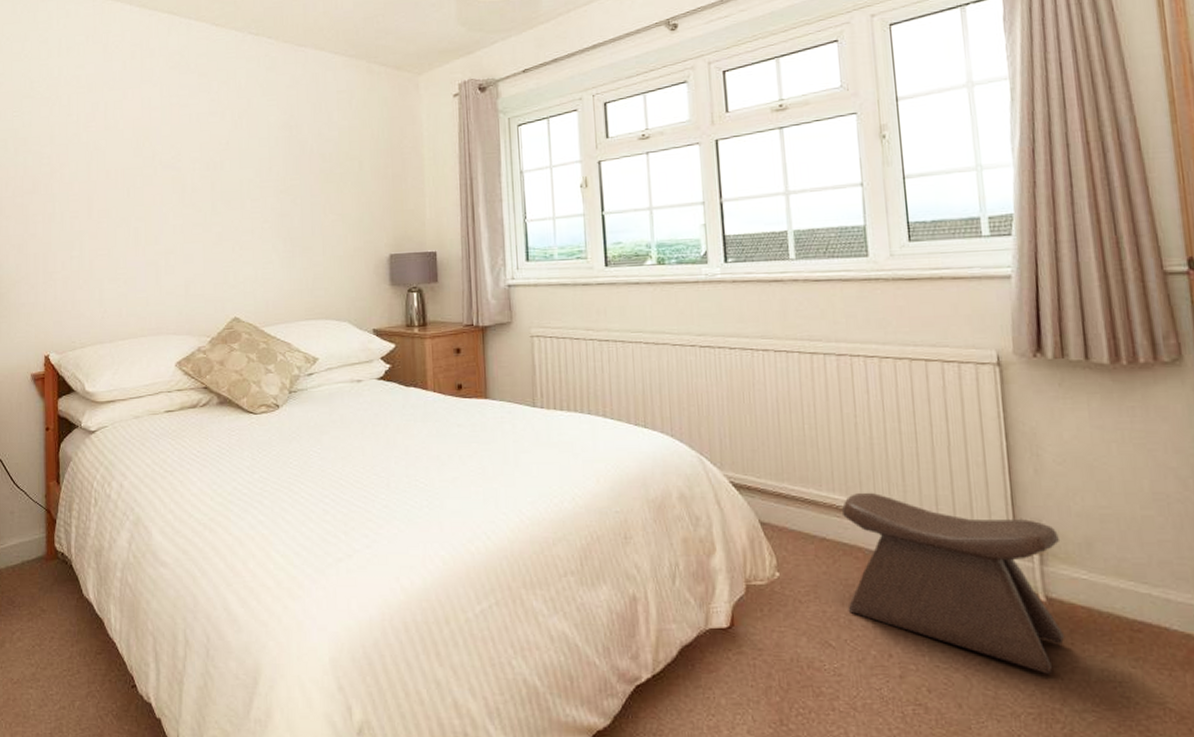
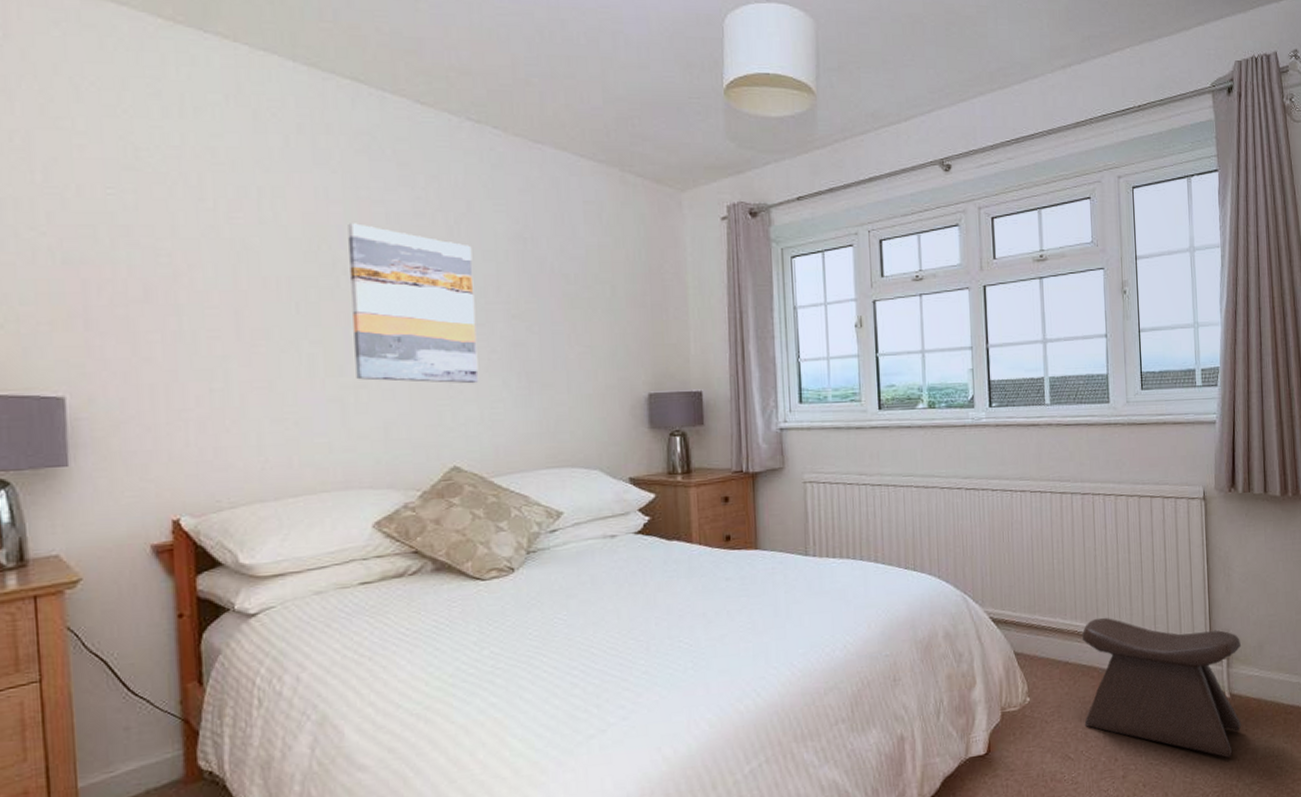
wall art: none [163,124,254,249] -> present [348,223,479,384]

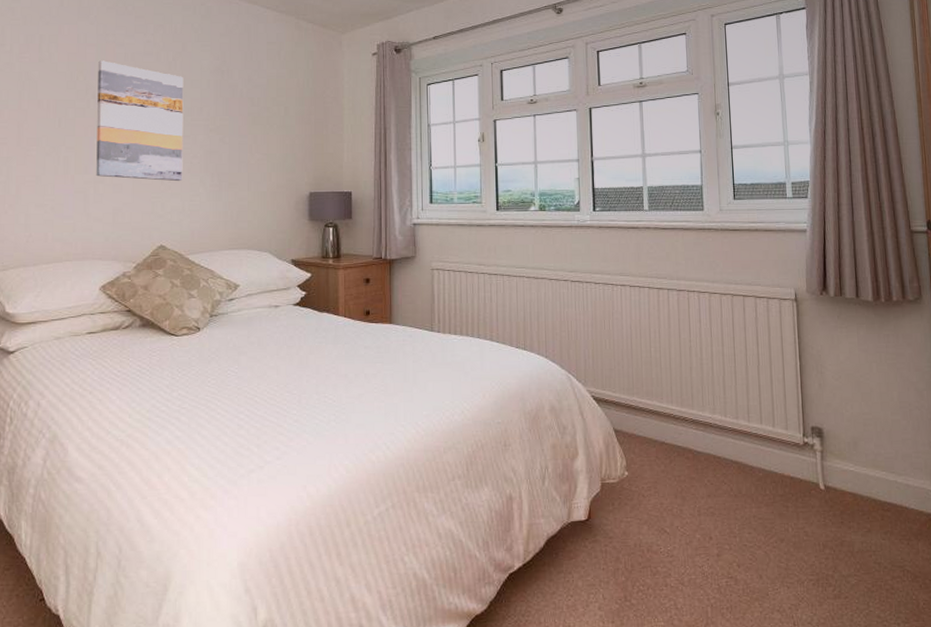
stool: present [1081,617,1242,758] -> none [677,403,837,548]

